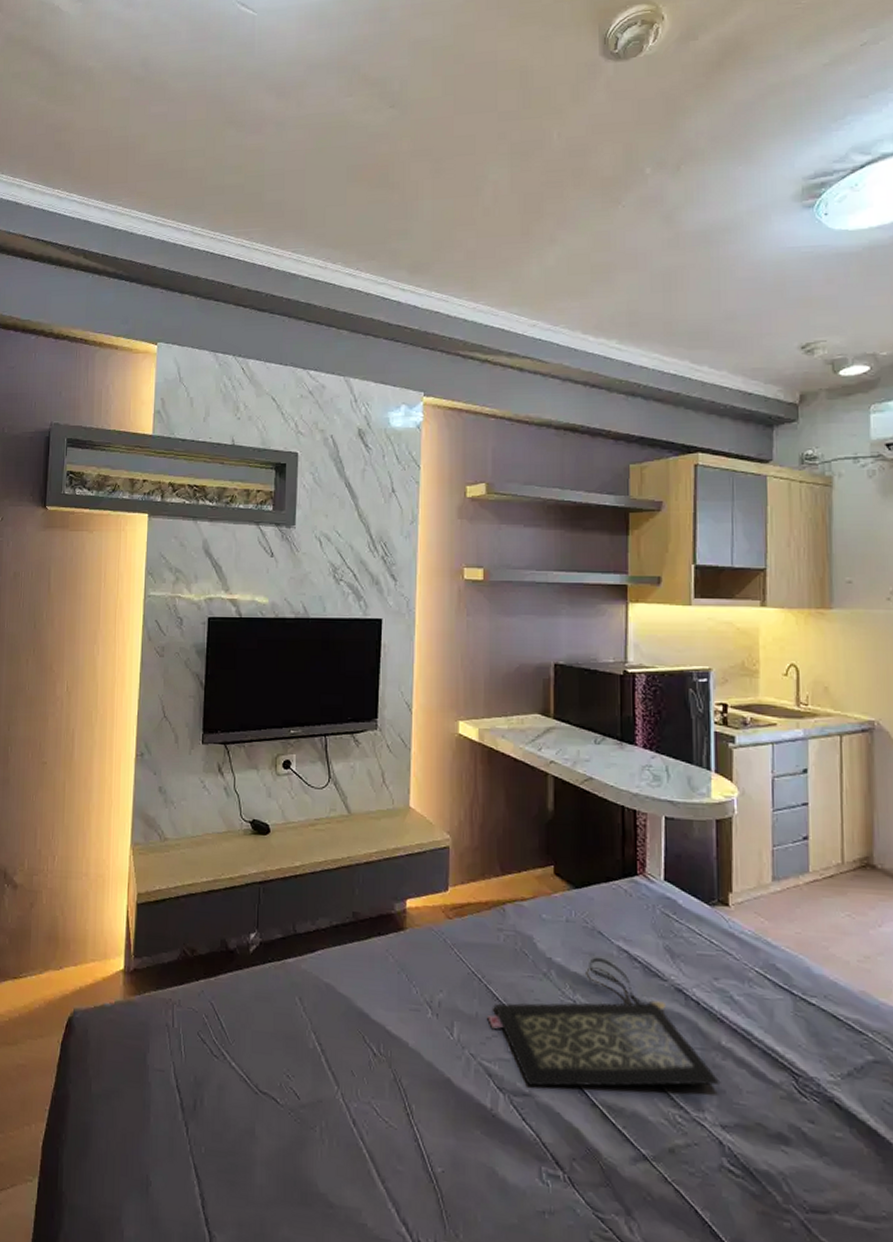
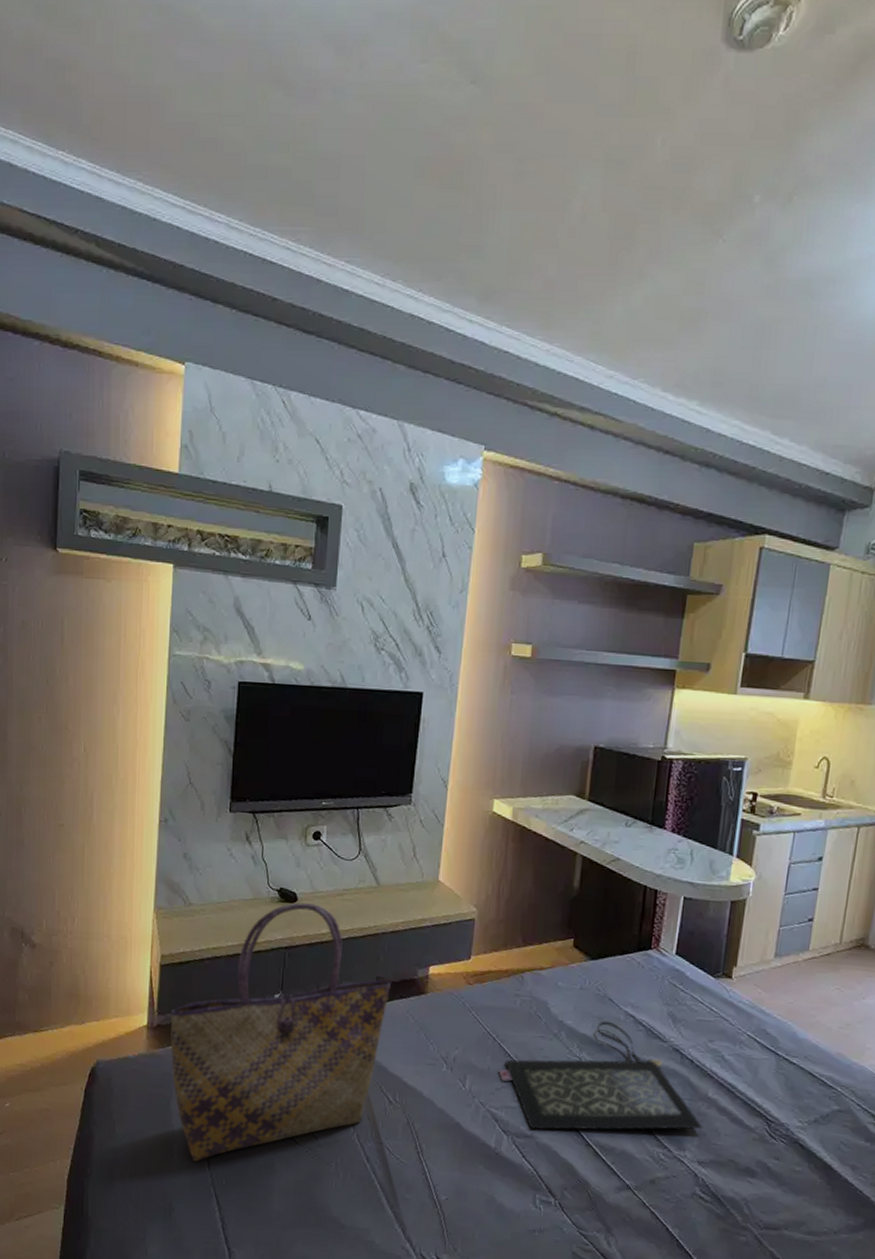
tote bag: none [146,834,368,1126] -> present [170,902,391,1162]

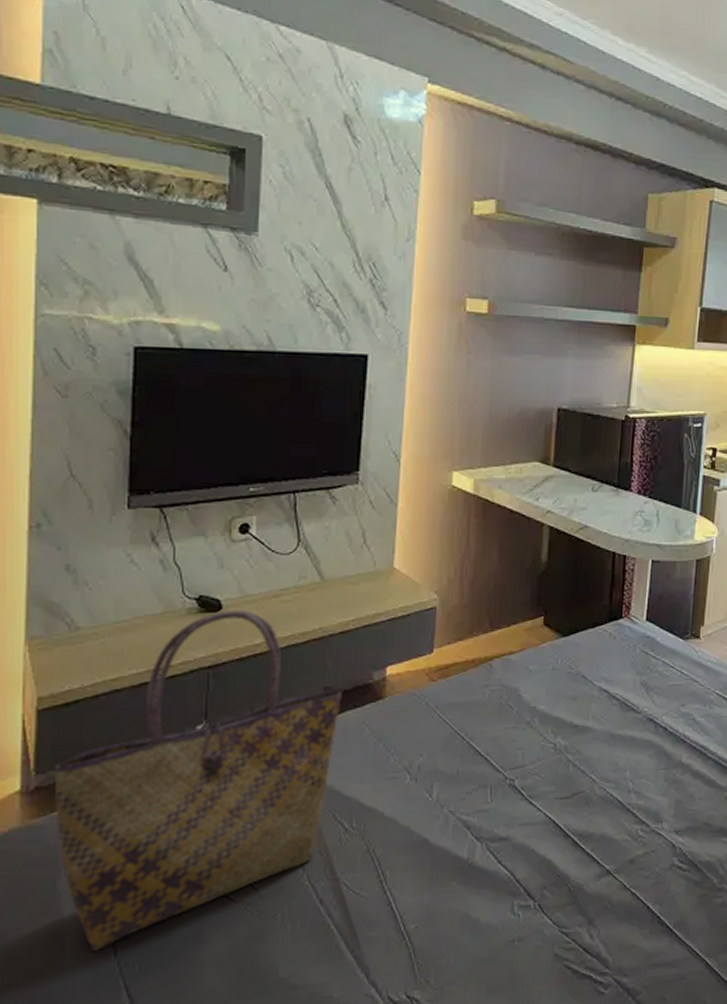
clutch bag: present [498,1020,703,1131] -> none [468,700,679,830]

